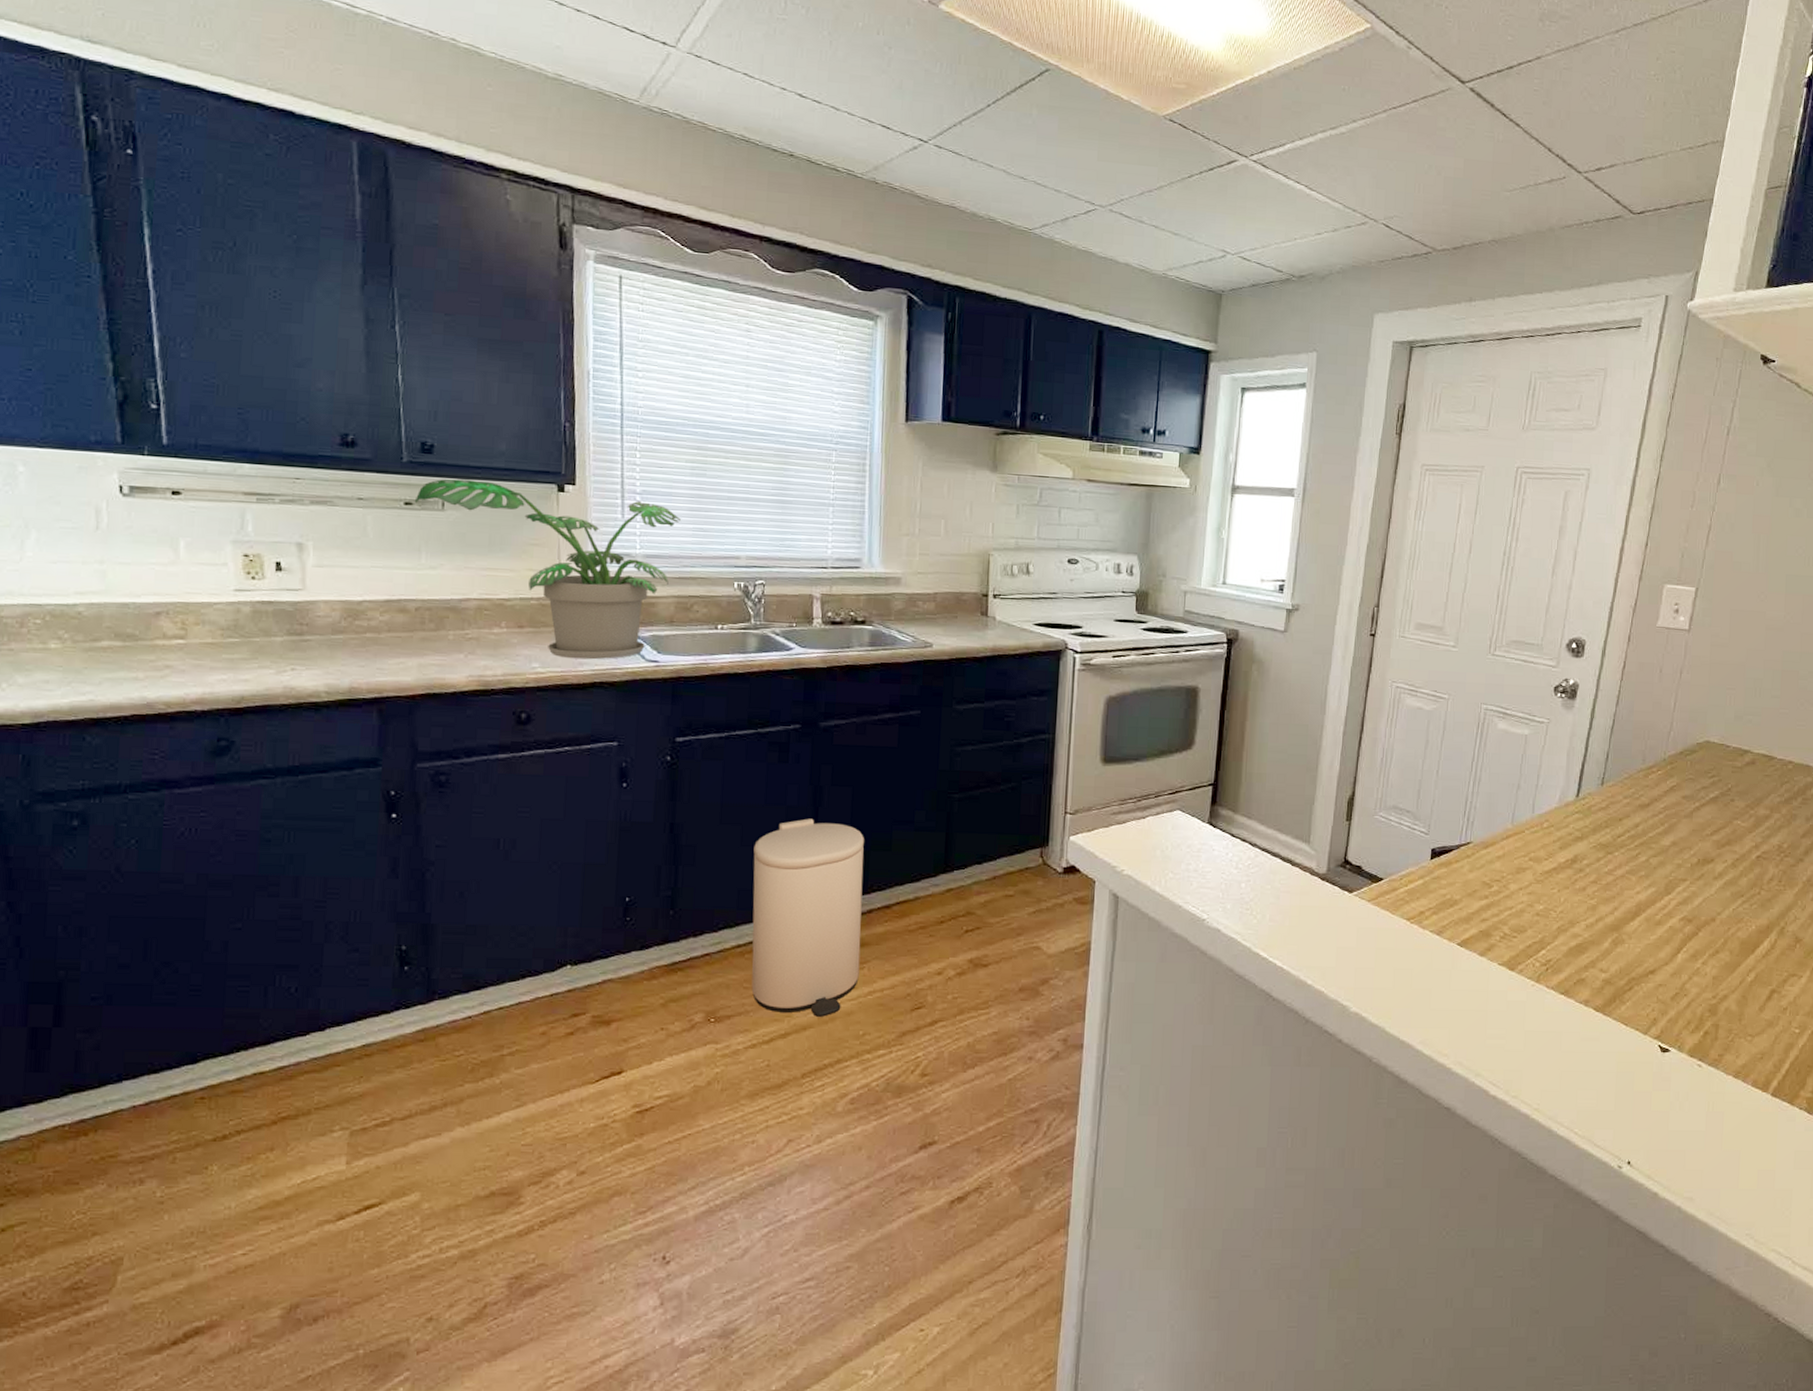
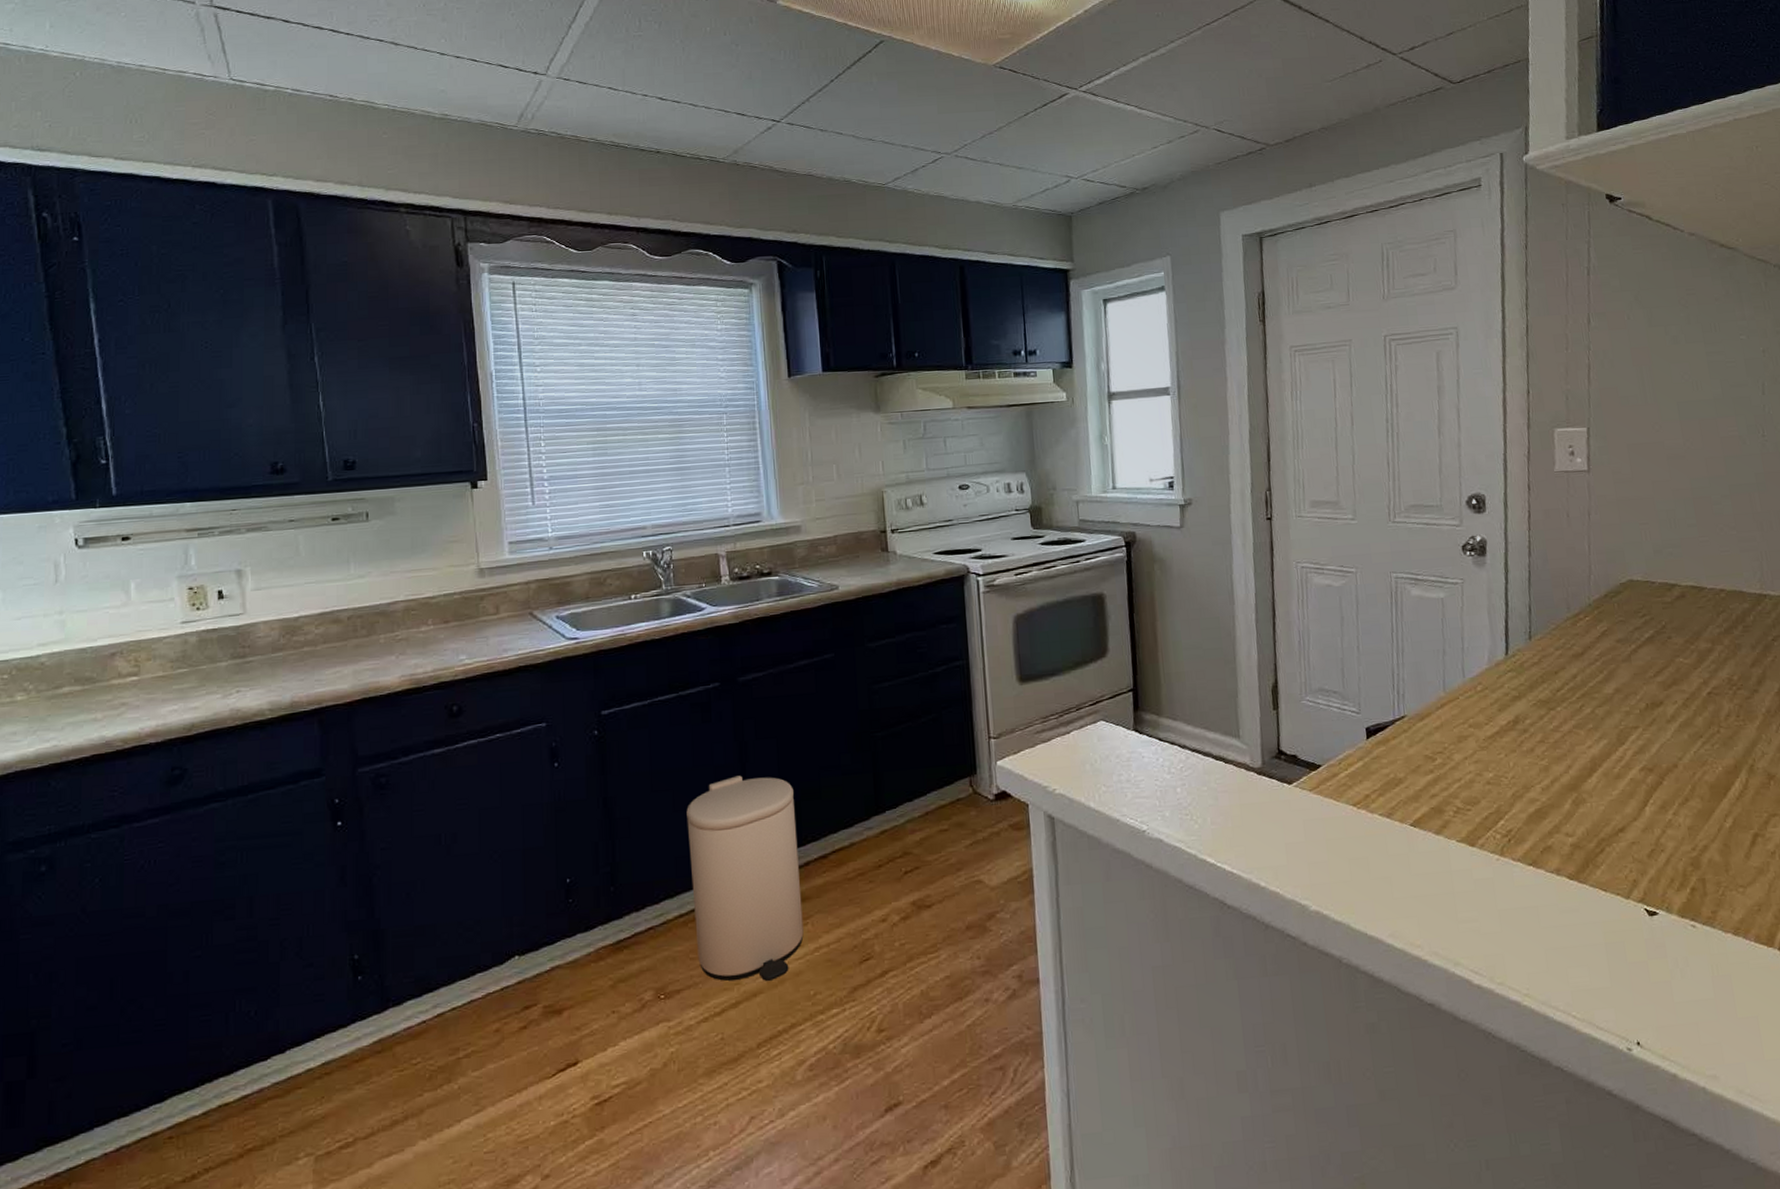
potted plant: present [414,479,682,660] -> none [341,486,588,647]

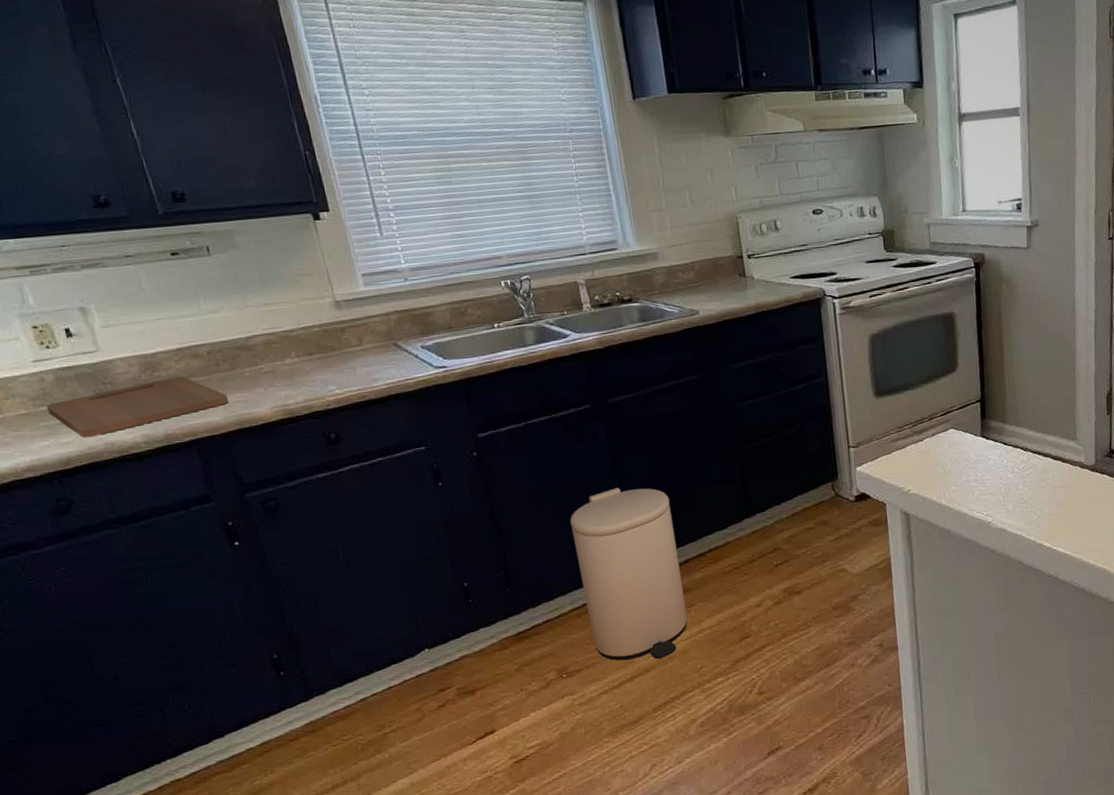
cutting board: none [183,641,359,703] -> present [45,376,229,438]

